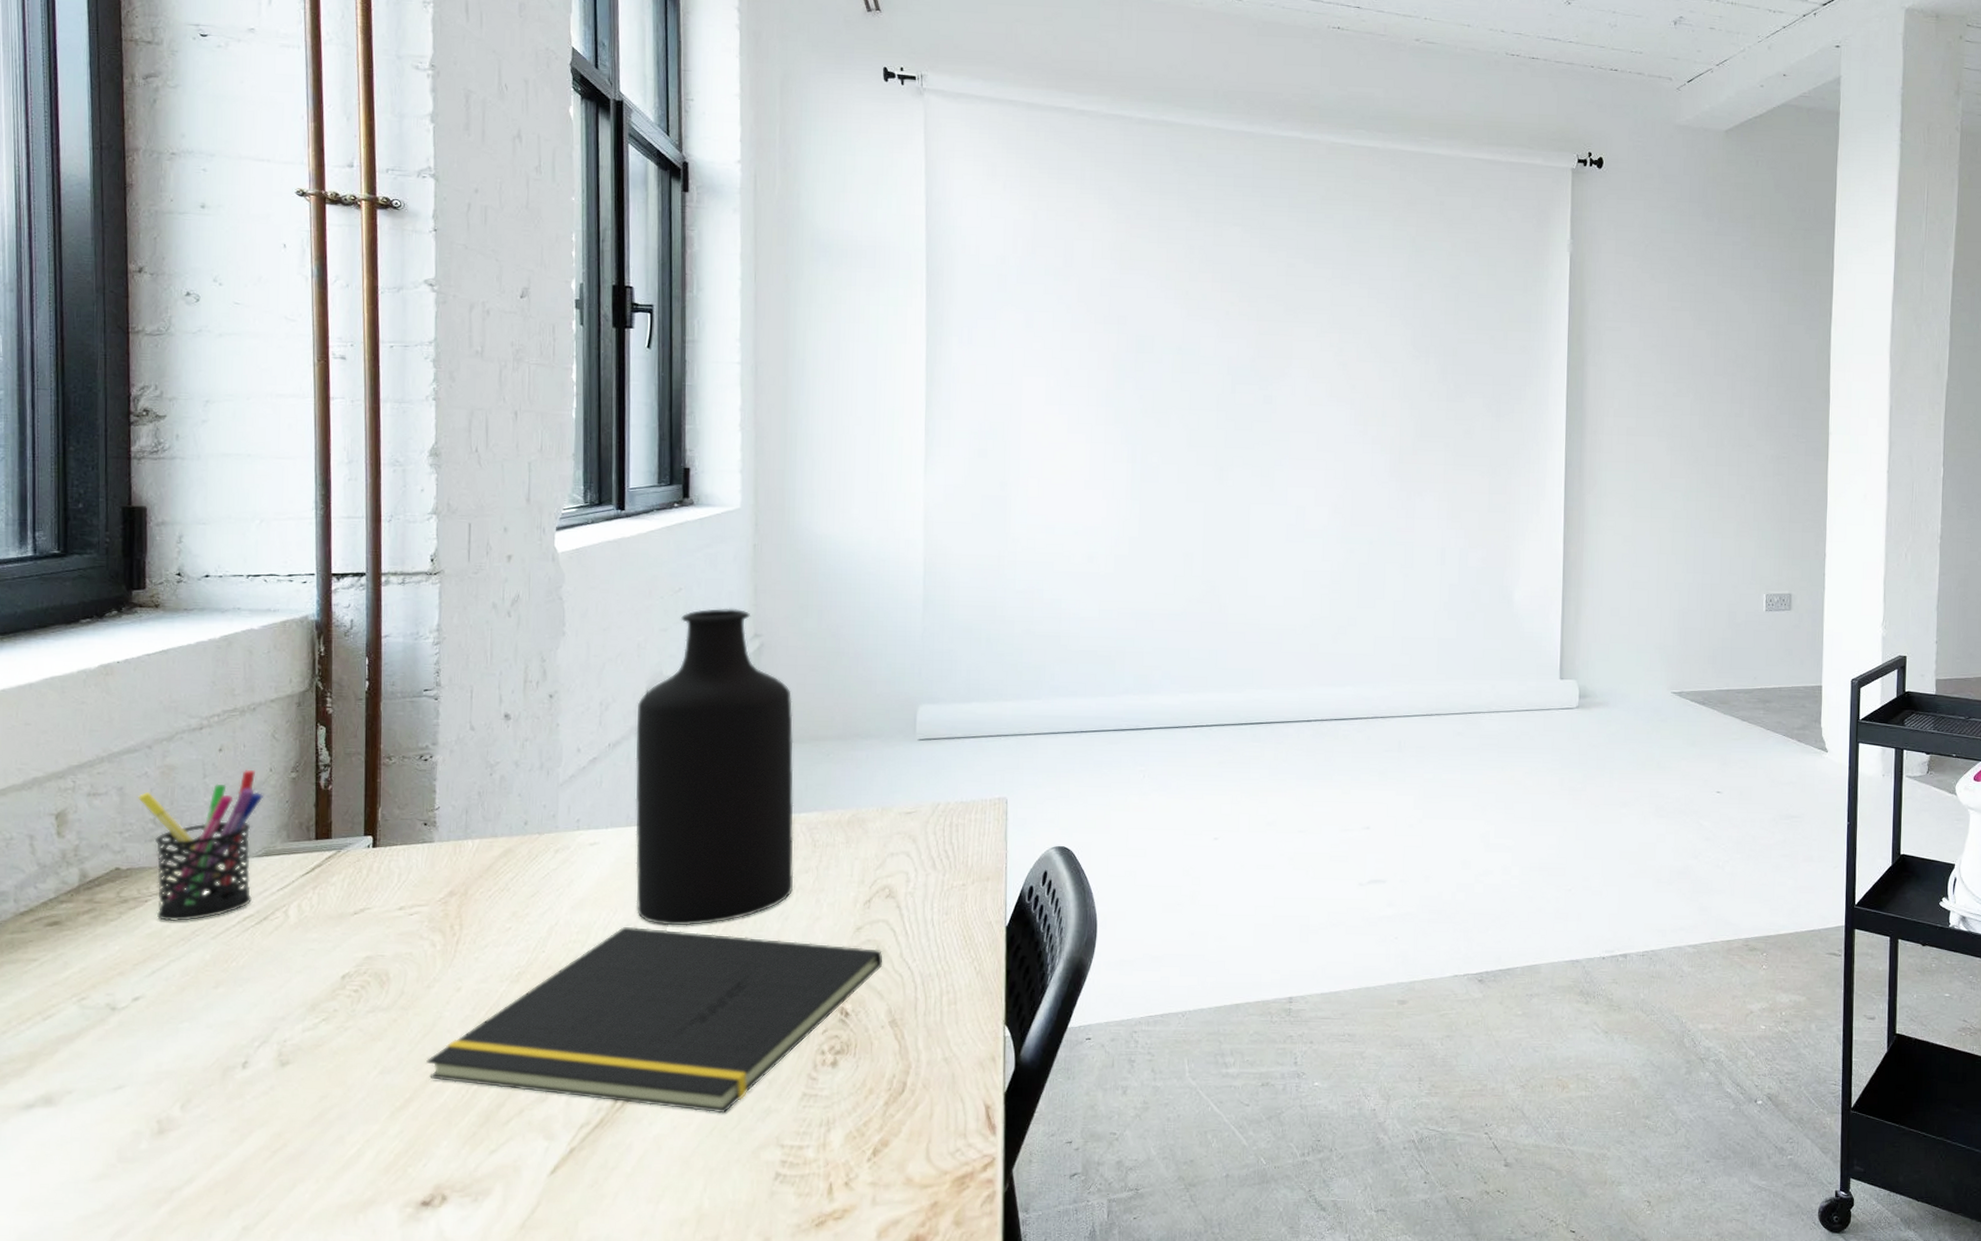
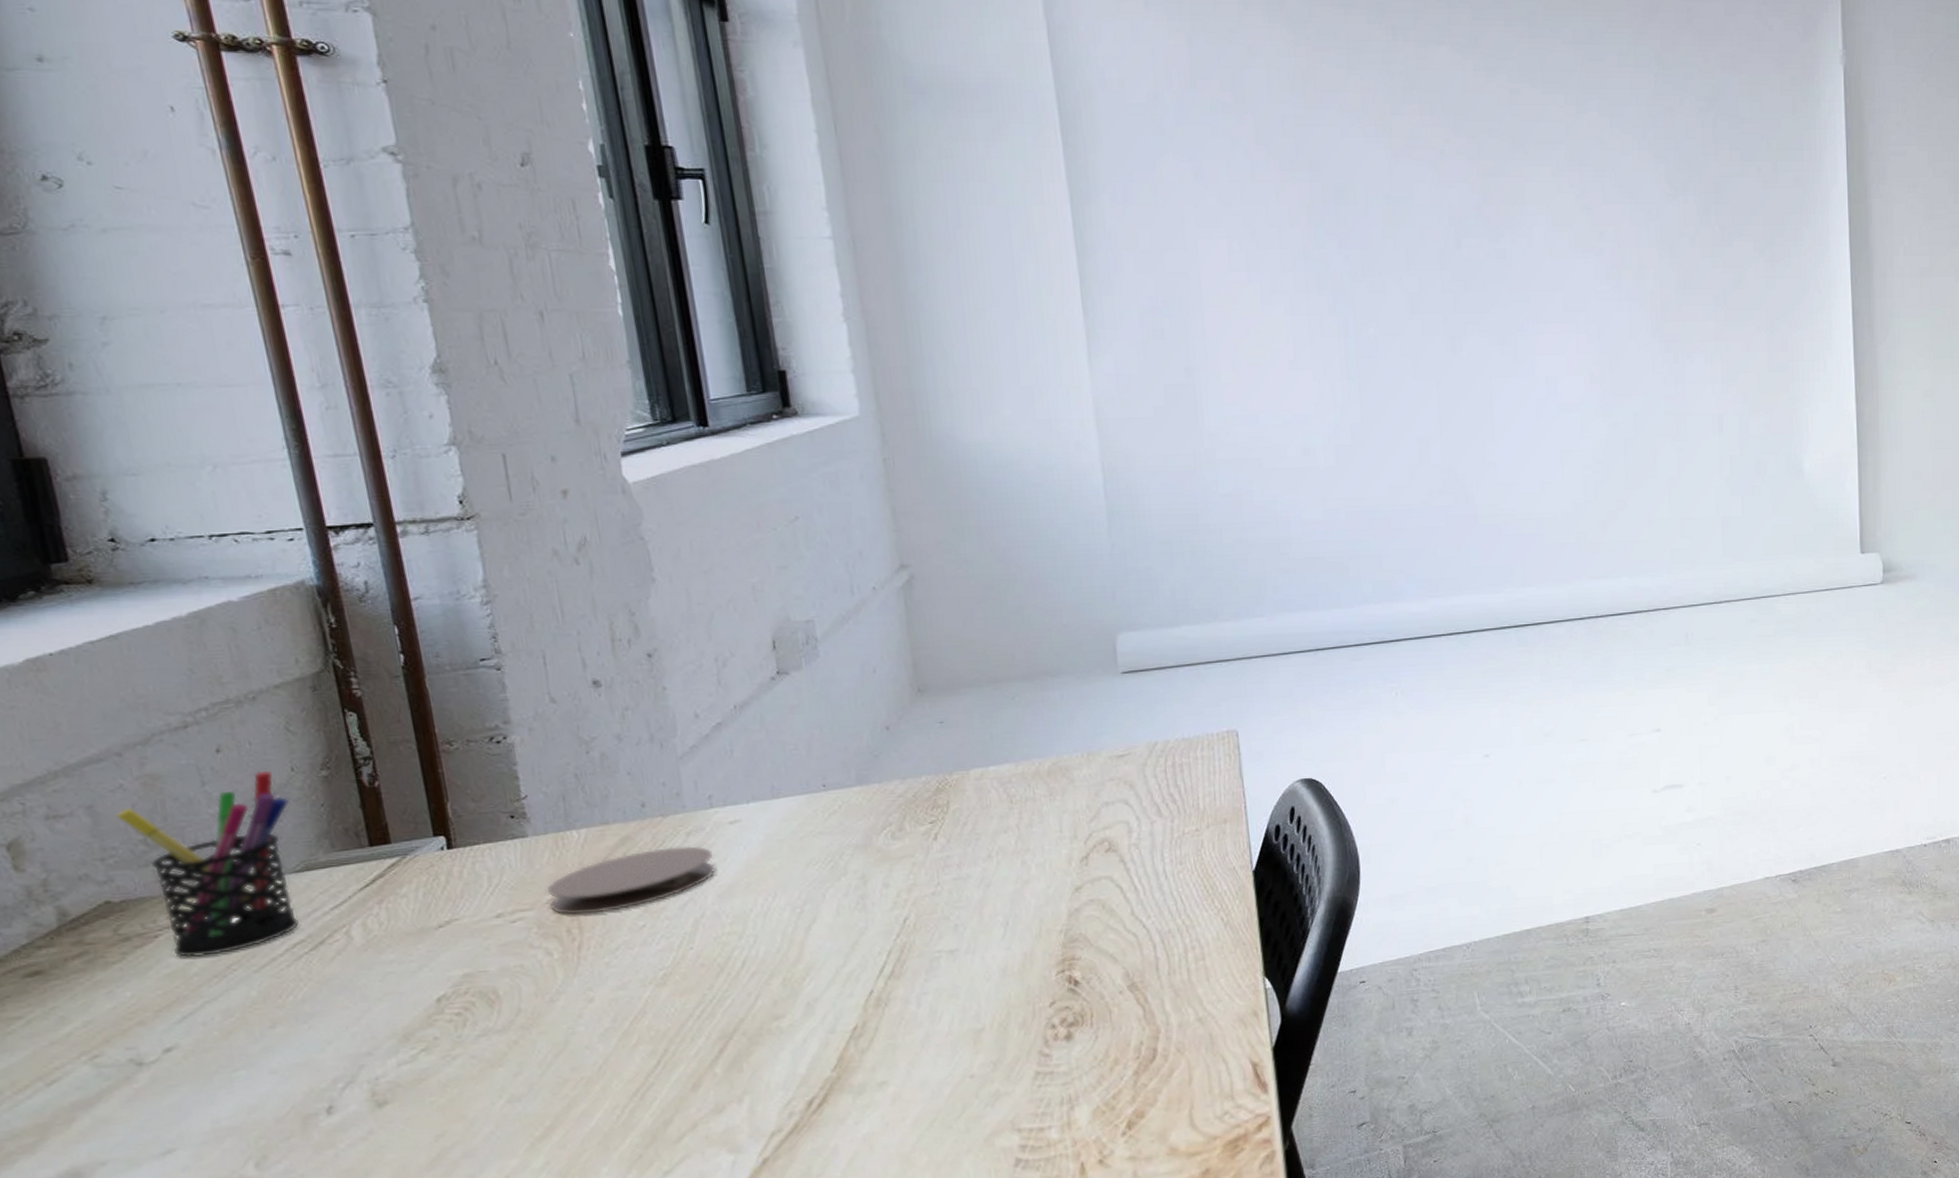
notepad: present [426,926,883,1113] -> none [564,908,1112,1104]
coaster: none [440,861,573,913] -> present [547,846,716,915]
bottle: present [635,608,794,926] -> none [762,536,993,906]

